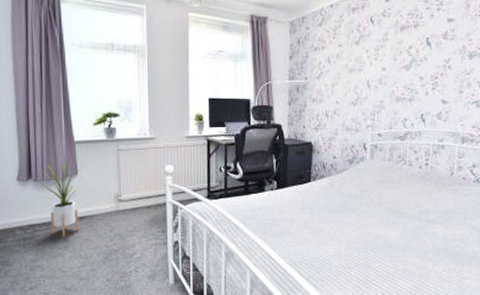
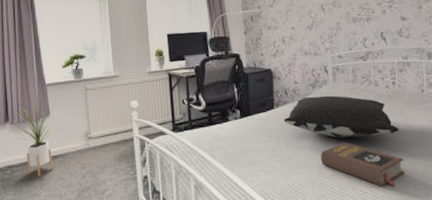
pillow: none [318,172,426,214] -> present [283,95,399,138]
book: none [350,218,427,261] -> present [320,142,405,187]

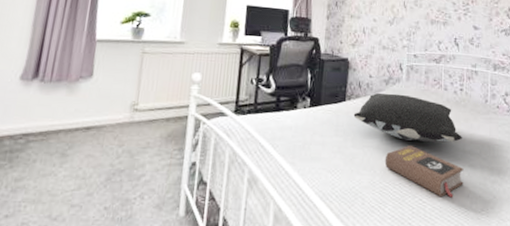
house plant: present [15,100,55,177] -> none [46,57,102,152]

